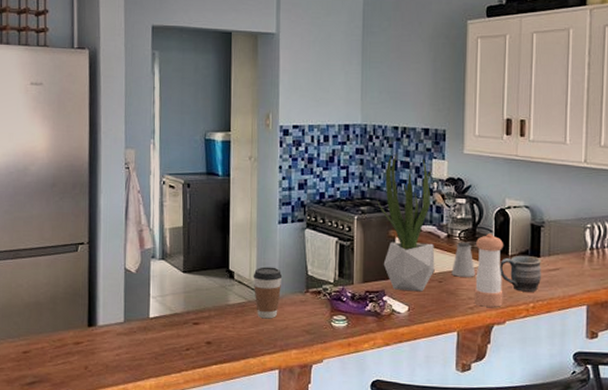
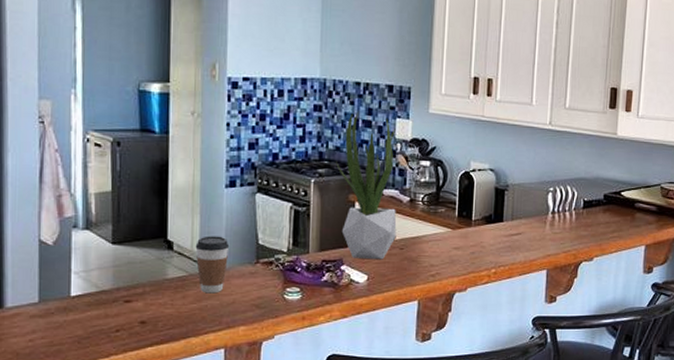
saltshaker: present [451,241,476,277] -> none [413,206,438,243]
pepper shaker: present [474,233,503,307] -> none [435,198,467,274]
mug: present [500,255,541,292] -> none [463,219,504,257]

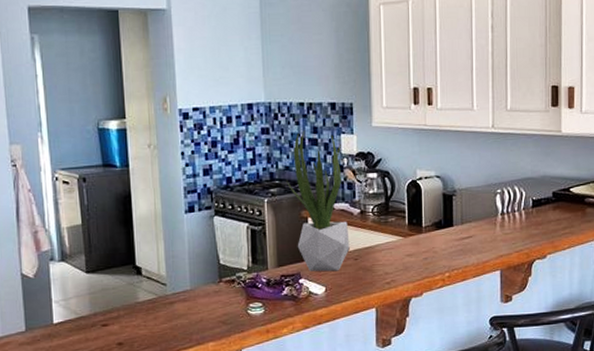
coffee cup: present [195,236,230,294] -> none [162,259,194,314]

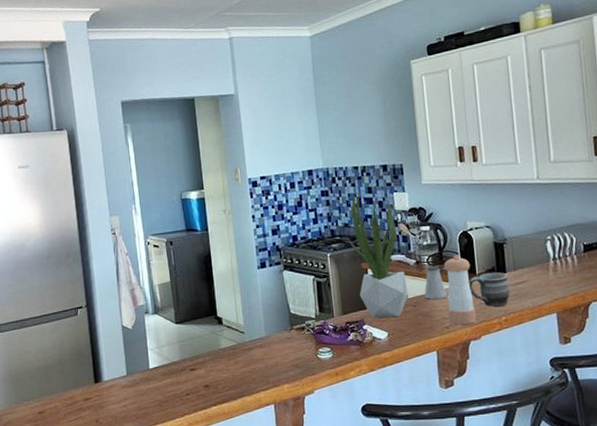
saltshaker: none [366,217,391,253] -> present [424,266,447,300]
pepper shaker: none [390,206,419,281] -> present [444,255,477,325]
mug: none [414,225,455,262] -> present [469,272,510,307]

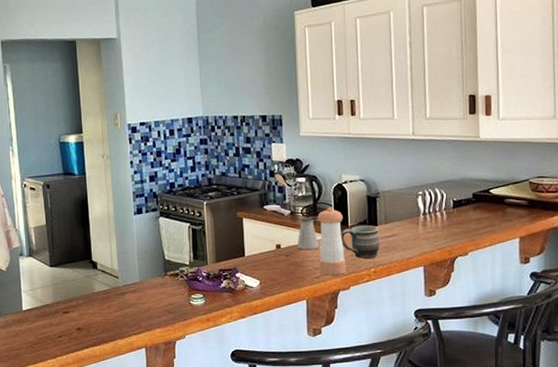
potted plant: present [346,191,409,318] -> none [223,140,282,267]

